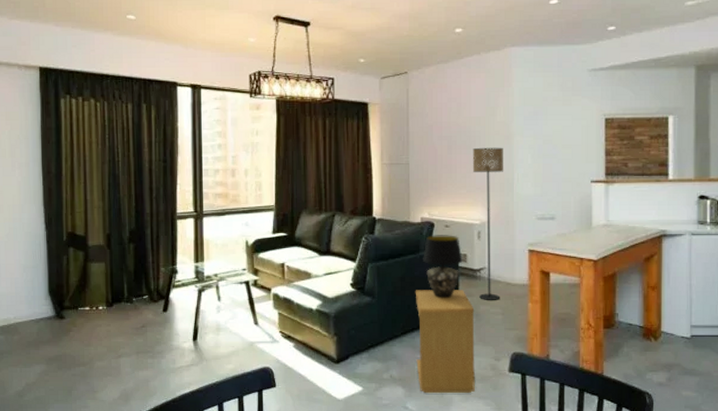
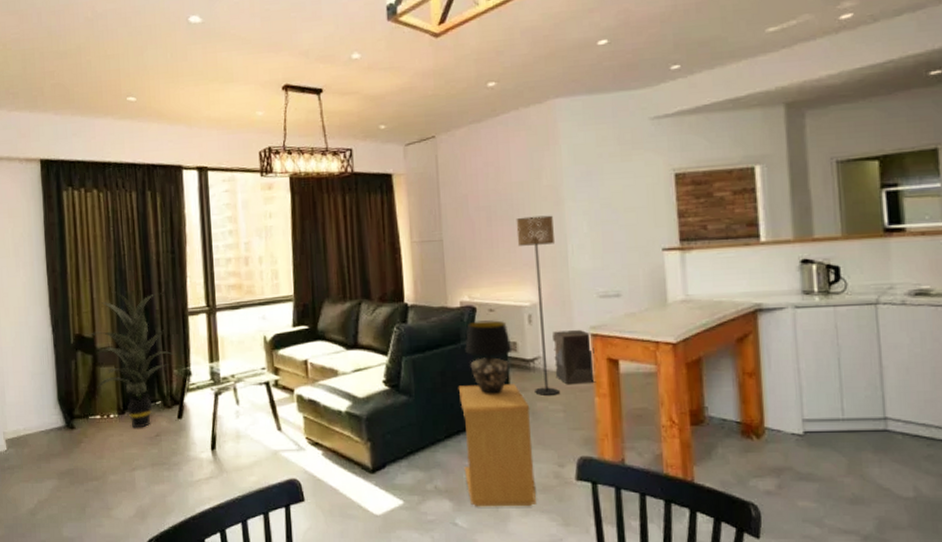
indoor plant: none [80,194,165,320] -> present [88,291,177,428]
storage bin: none [497,245,530,292] -> present [553,329,596,385]

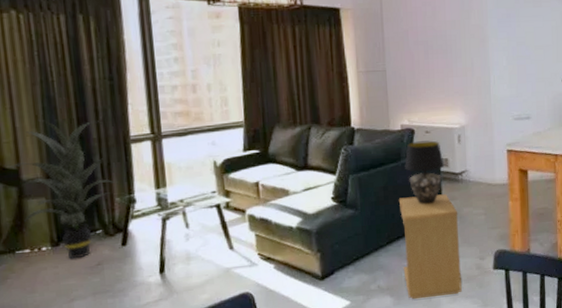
floor lamp: present [516,215,559,395] -> none [449,50,482,202]
storage bin: present [553,329,596,385] -> none [477,146,510,193]

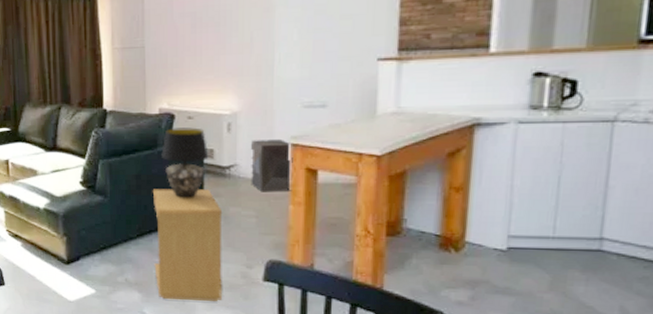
storage bin: none [477,146,510,193] -> present [251,138,293,192]

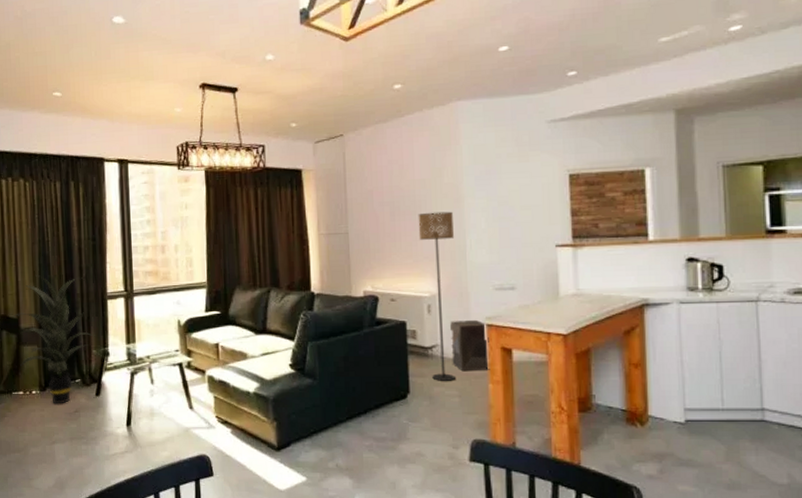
side table: present [153,189,223,301] -> none [361,370,431,485]
table lamp: present [161,127,209,199] -> none [367,309,412,380]
floor lamp: none [222,22,262,201] -> present [418,211,455,381]

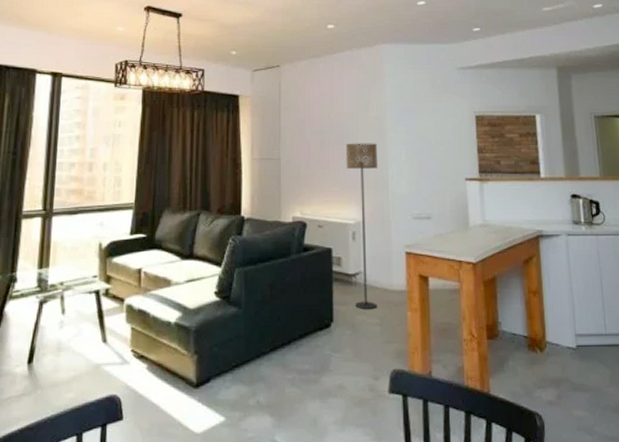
storage bin: present [450,319,490,372] -> none [373,247,409,299]

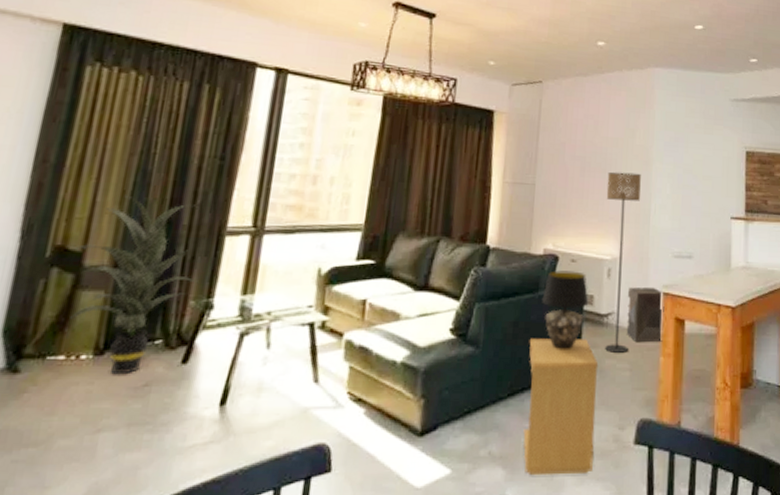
side table: none [286,297,352,423] -> present [523,338,599,476]
table lamp: none [294,236,337,308] -> present [542,270,589,350]
storage bin: none [373,247,409,299] -> present [626,286,664,343]

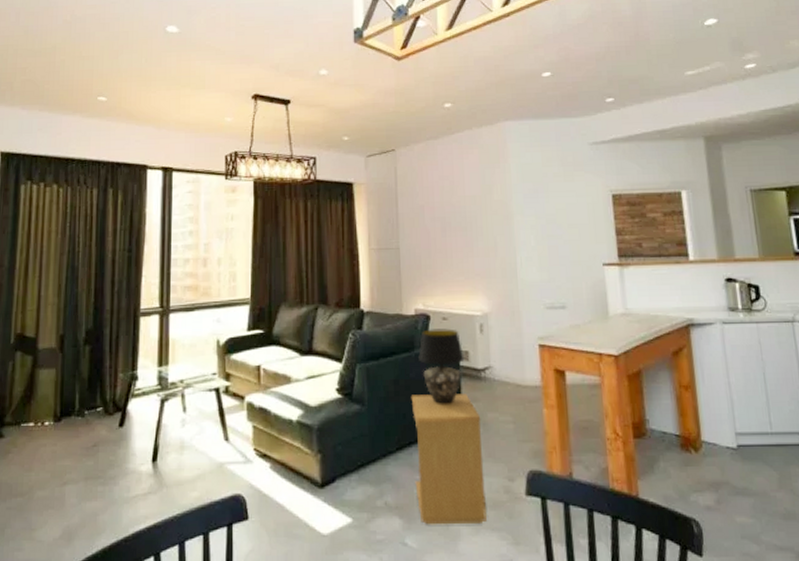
indoor plant: present [70,196,200,375] -> none [30,289,125,437]
floor lamp: present [605,171,641,353] -> none [469,228,509,406]
storage bin: present [626,286,664,343] -> none [503,339,544,396]

